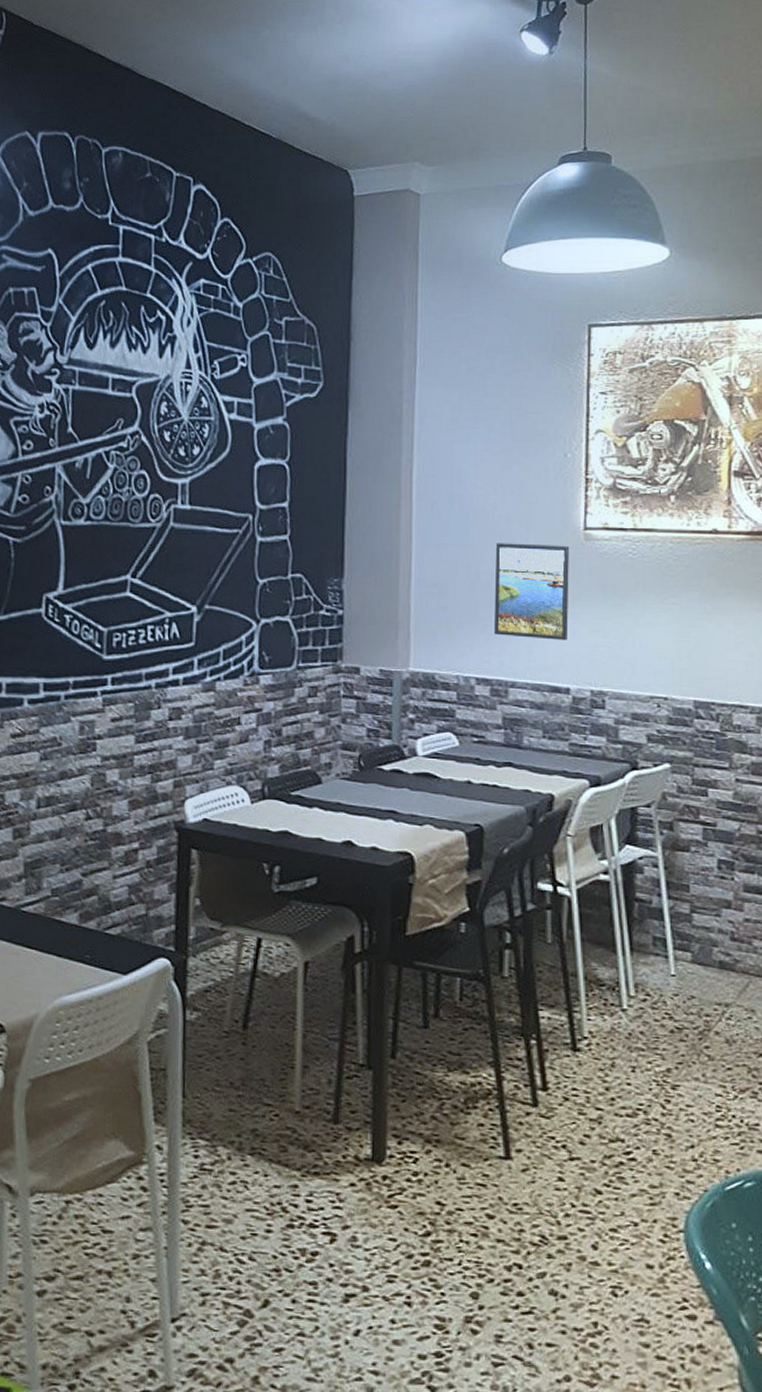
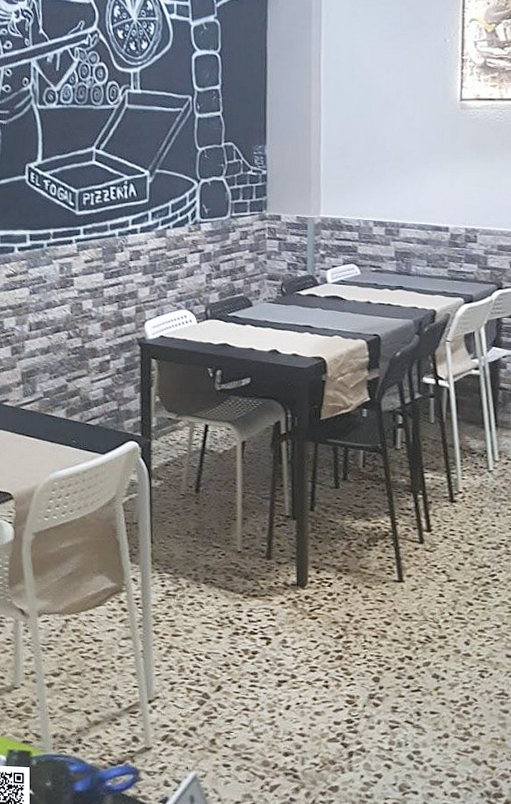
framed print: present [494,543,569,640] -> none [388,113,448,189]

